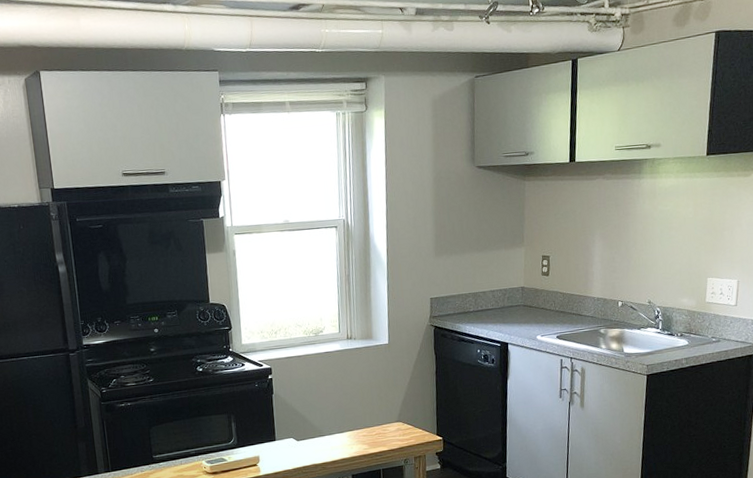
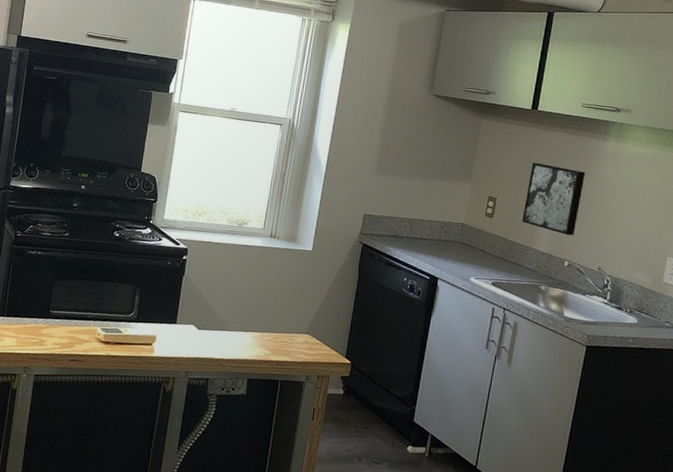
wall art: none [575,213,627,278] -> present [522,162,586,236]

